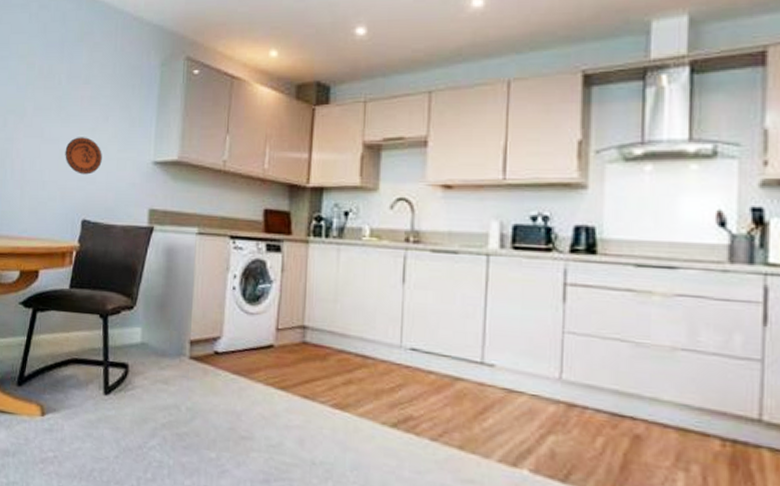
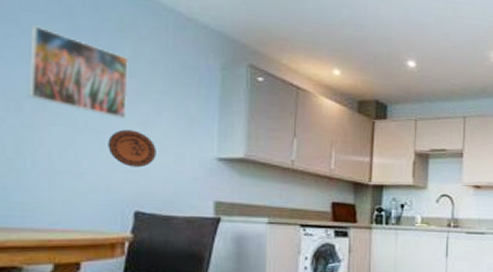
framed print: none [12,46,85,126] -> present [28,25,128,119]

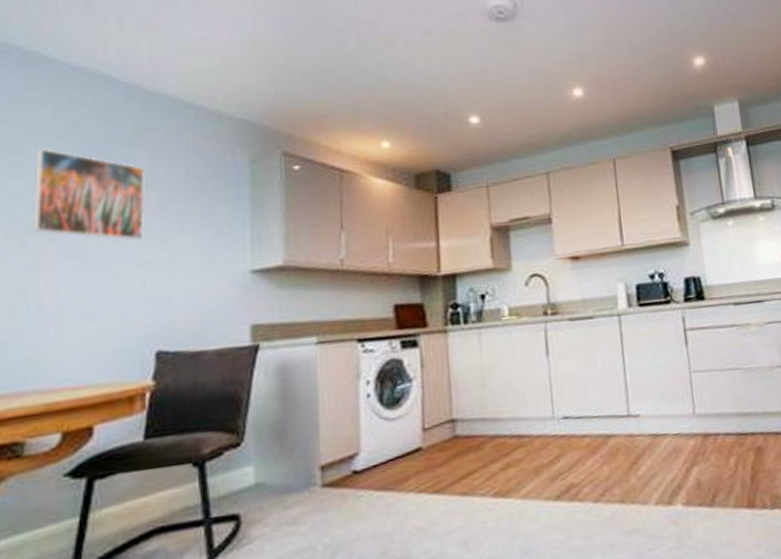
decorative plate: present [108,129,156,168] -> none [123,251,179,297]

